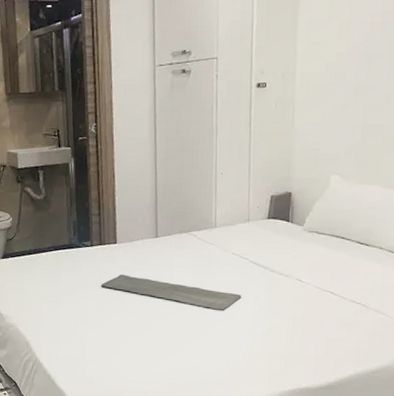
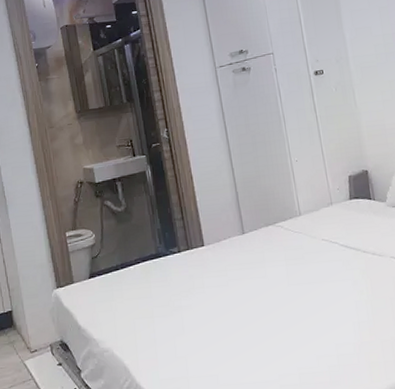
bath mat: present [101,274,241,310] -> none [194,277,339,302]

